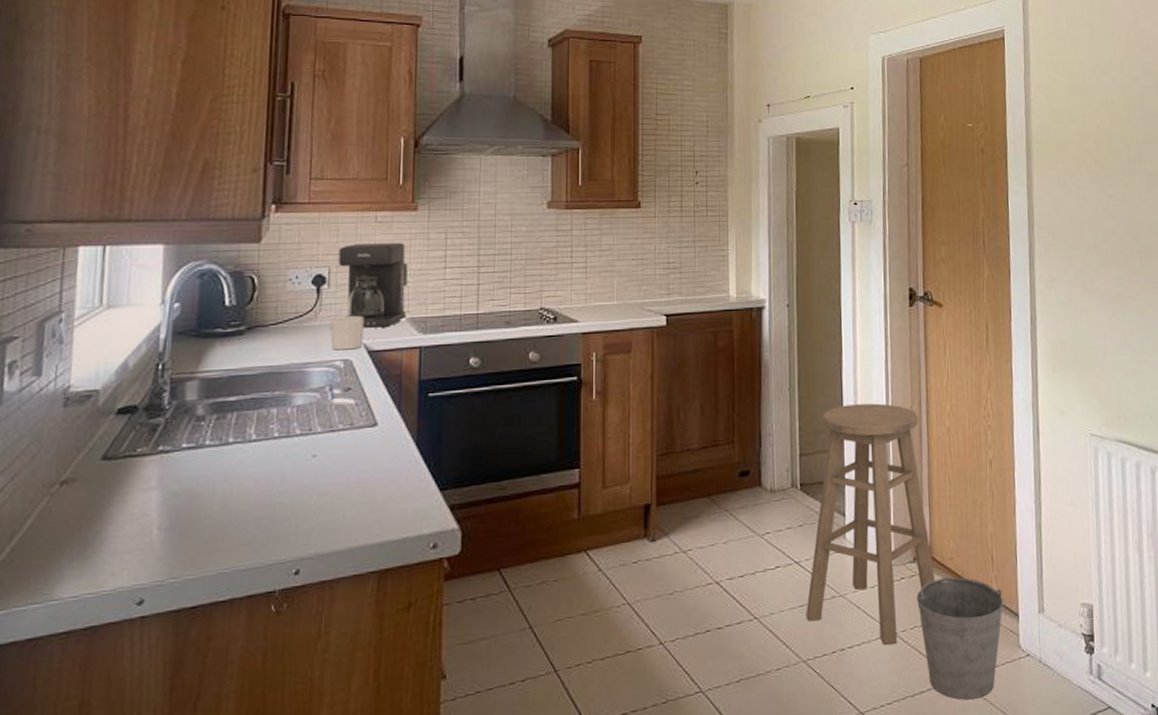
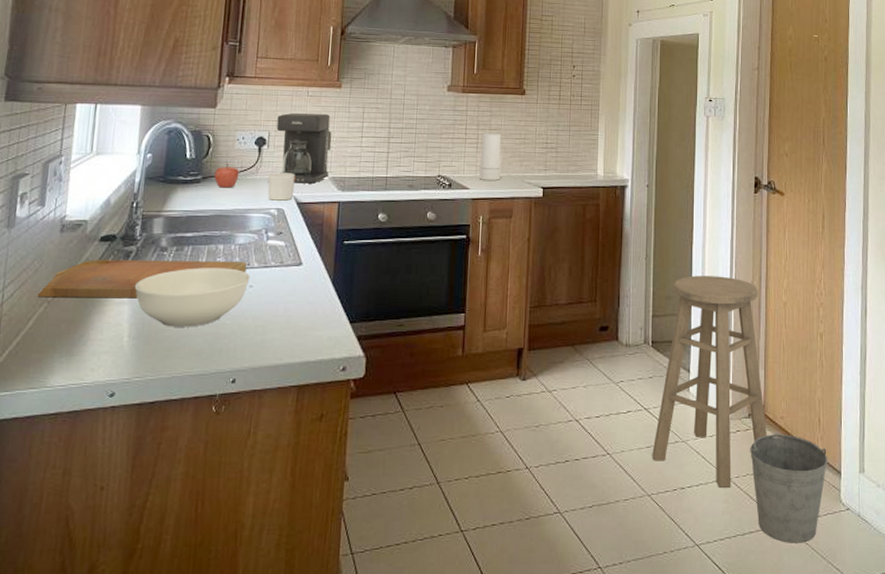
cutting board: none [33,427,309,490] -> present [35,260,247,299]
bowl: none [164,435,313,513] -> present [134,268,250,327]
fruit: none [262,308,294,339] -> present [214,163,239,188]
canister: none [590,254,616,310] -> present [479,132,502,180]

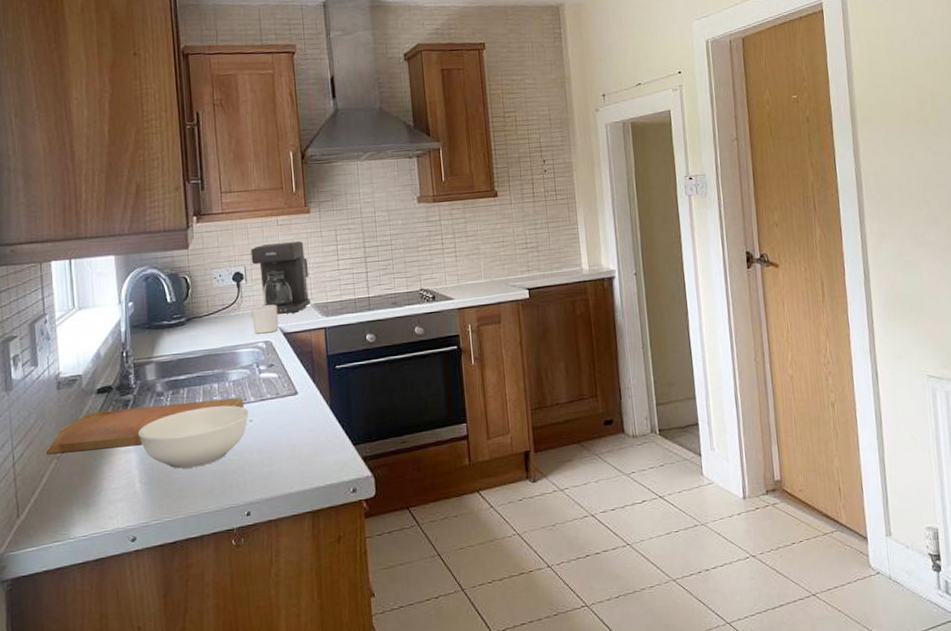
fruit: present [214,163,239,188] -> none [197,302,222,328]
canister: present [479,132,502,180] -> none [459,239,484,289]
bar stool: present [652,276,767,488] -> none [672,356,787,566]
bucket: present [750,433,828,543] -> none [771,506,853,612]

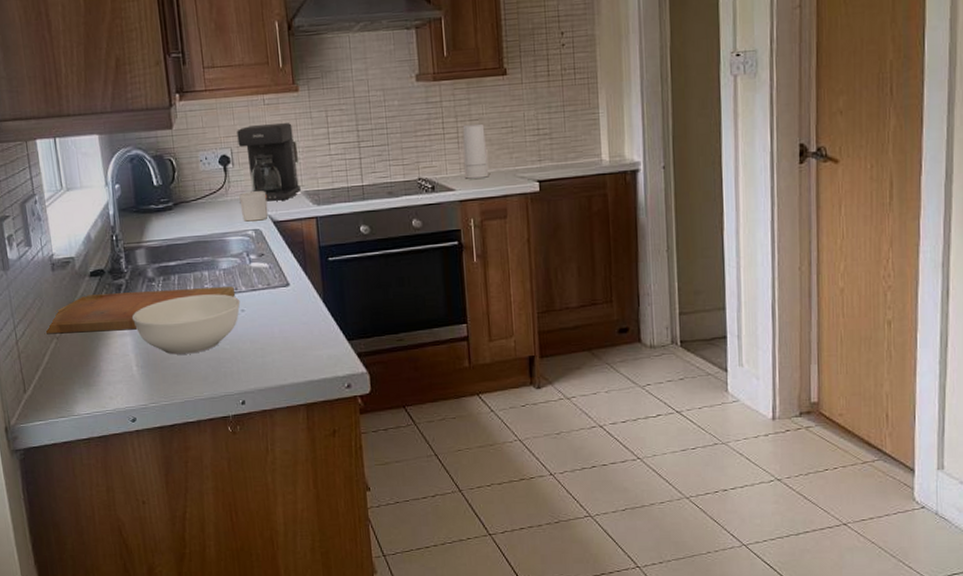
canister: none [459,239,484,289] -> present [462,123,489,179]

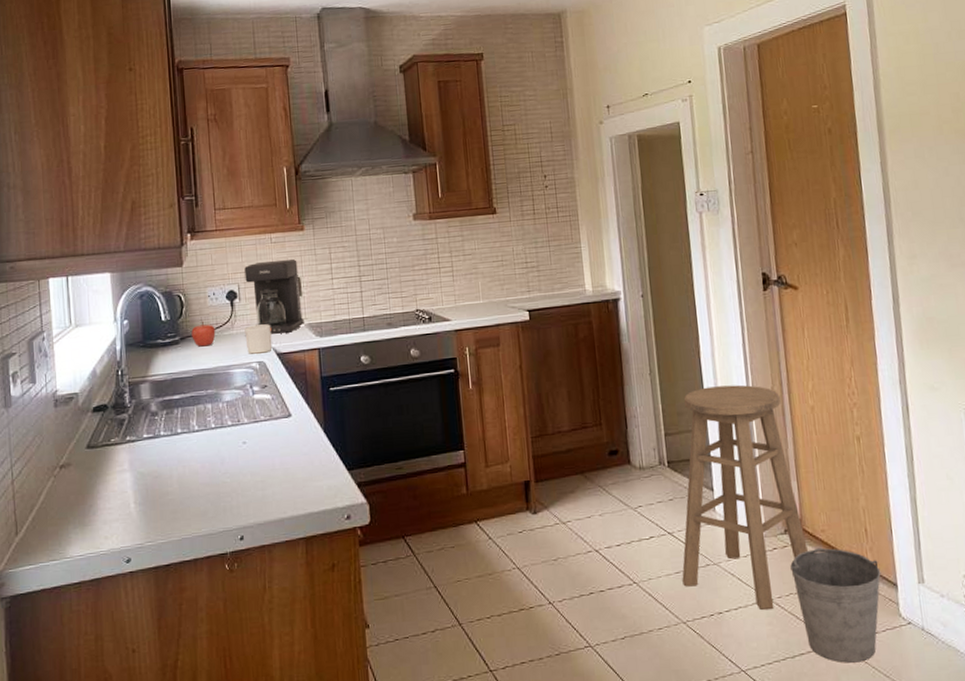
cutting board: present [44,286,236,335] -> none [42,419,238,473]
bowl: present [131,294,241,355] -> none [132,426,242,490]
fruit: none [184,186,210,213] -> present [191,321,216,347]
canister: present [462,123,489,179] -> none [456,257,482,310]
bar stool: none [688,264,823,489] -> present [682,384,808,610]
bucket: none [802,431,898,542] -> present [790,547,881,663]

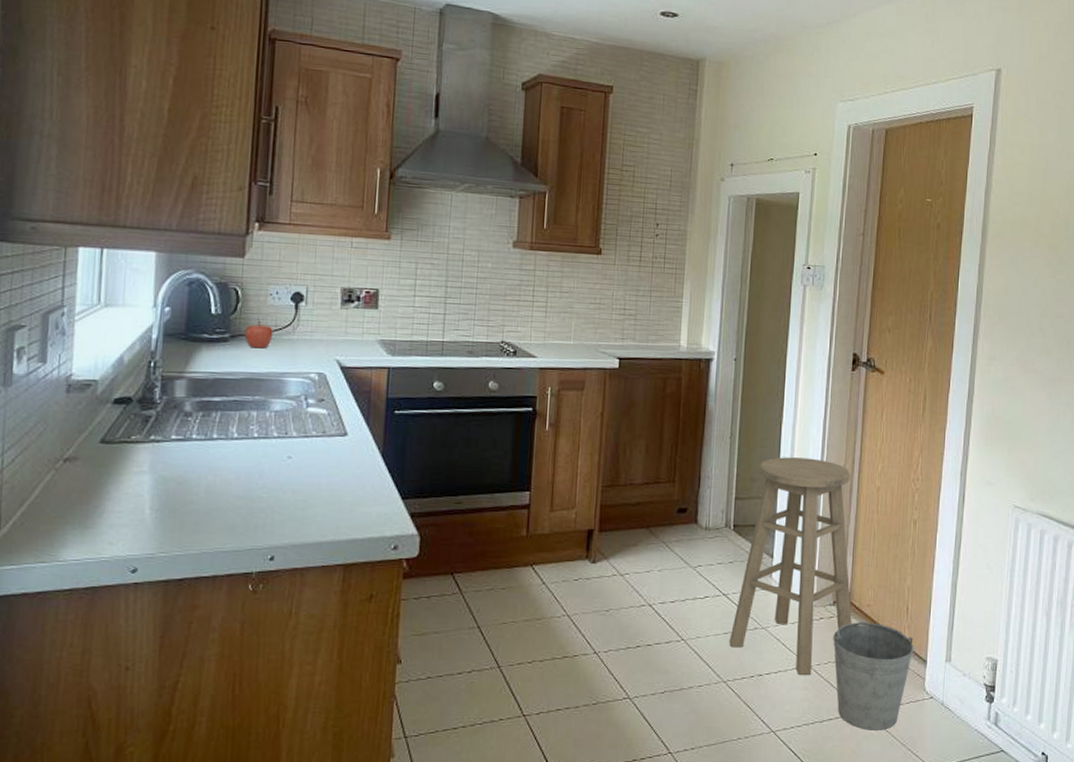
coffee maker: present [244,258,304,334] -> none [316,266,378,346]
mug: present [244,324,273,354] -> none [306,333,338,365]

